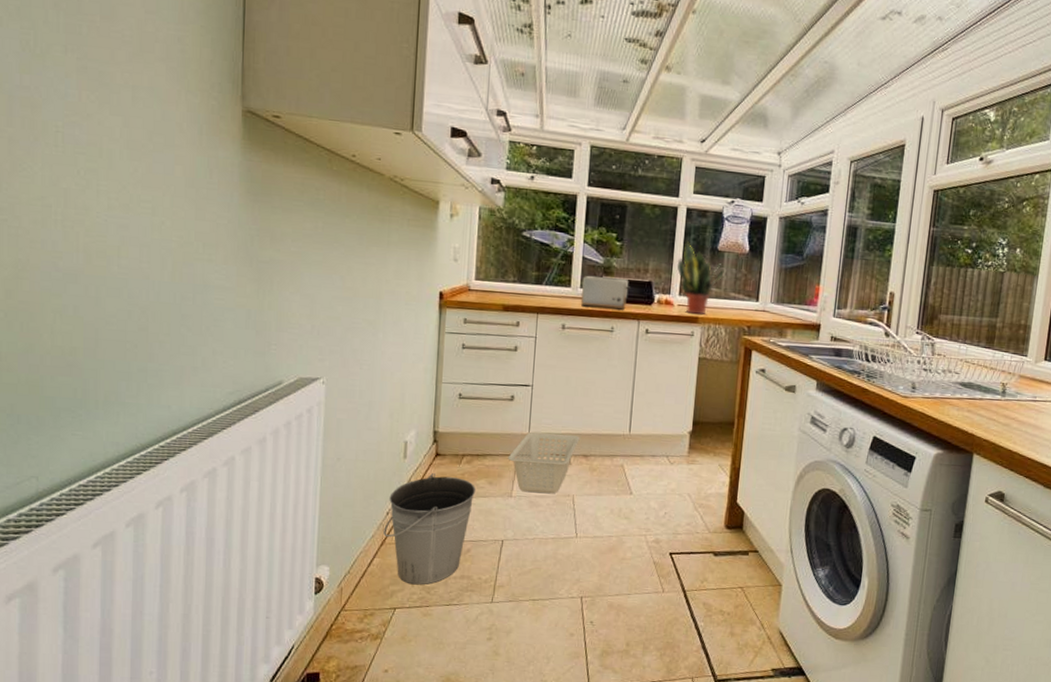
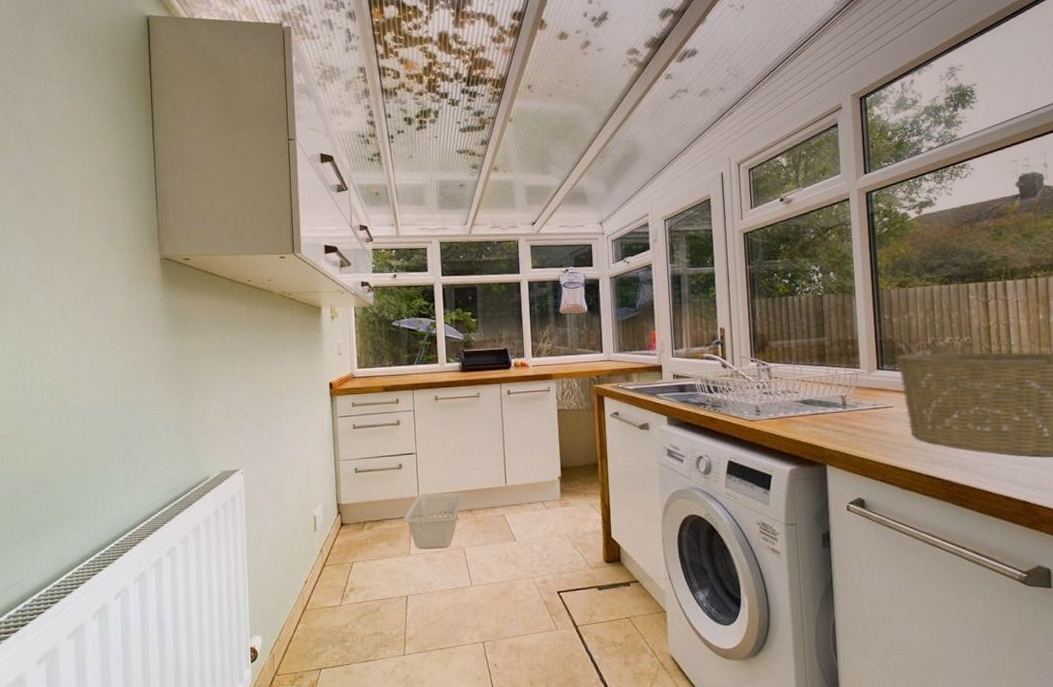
bucket: present [383,473,475,585] -> none [304,542,378,645]
toaster: present [580,275,630,311] -> none [447,350,489,380]
potted plant: present [677,241,724,315] -> none [526,310,569,372]

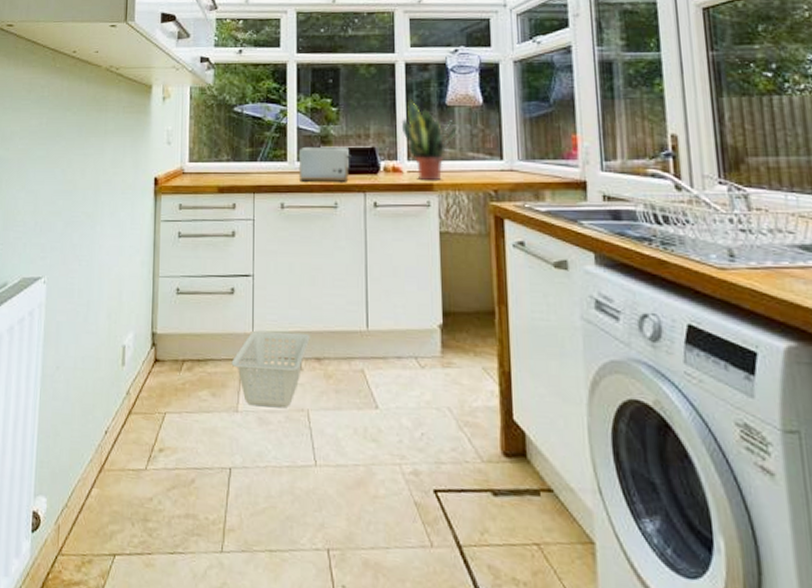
toaster: none [447,350,489,380] -> present [298,146,351,183]
potted plant: none [526,310,569,372] -> present [401,99,457,181]

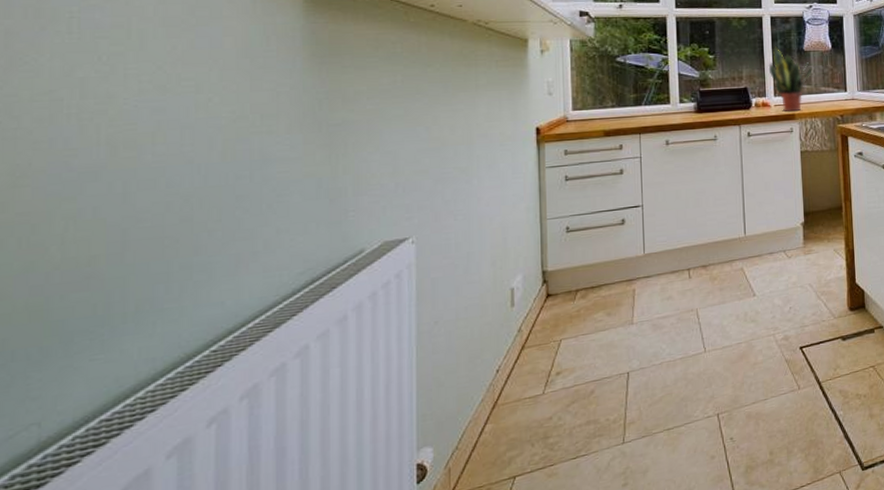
laundry basket: present [231,330,310,408] -> none [625,247,697,316]
toaster: present [298,146,351,183] -> none [680,89,728,121]

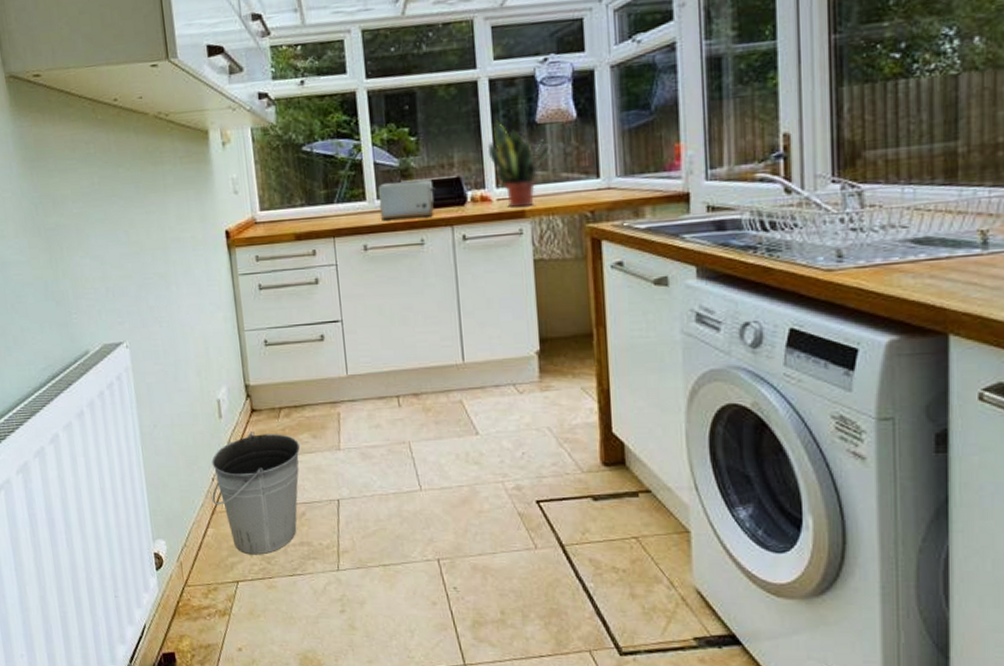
bucket: none [494,315,593,445] -> present [211,432,300,555]
toaster: none [680,89,728,121] -> present [377,180,436,222]

